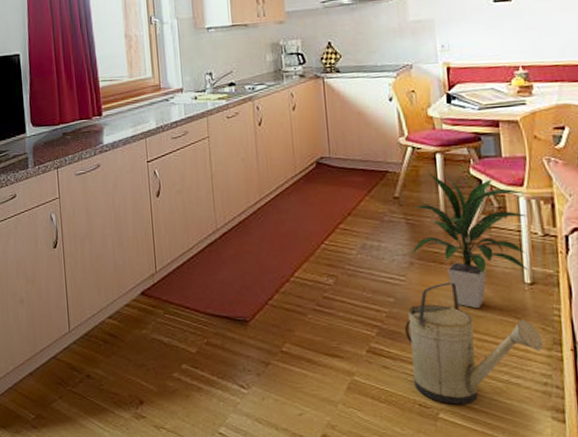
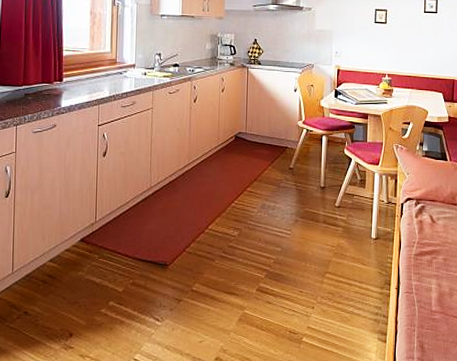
watering can: present [405,282,544,405] -> none [286,236,379,331]
indoor plant: present [411,171,529,308] -> none [296,149,380,256]

